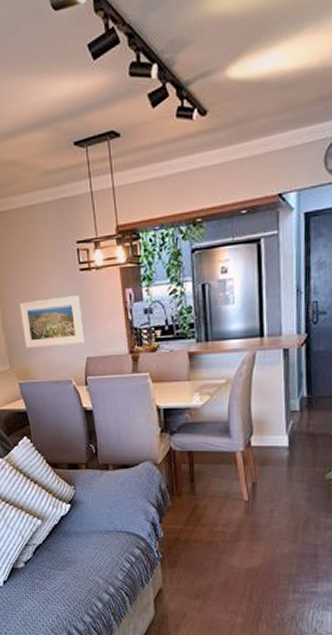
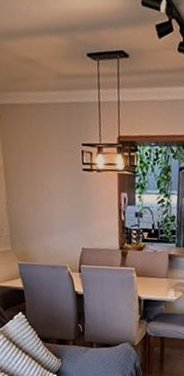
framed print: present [20,295,85,348] -> none [25,191,82,236]

